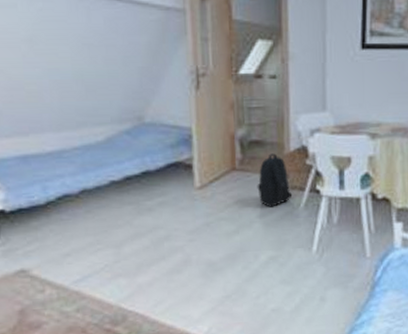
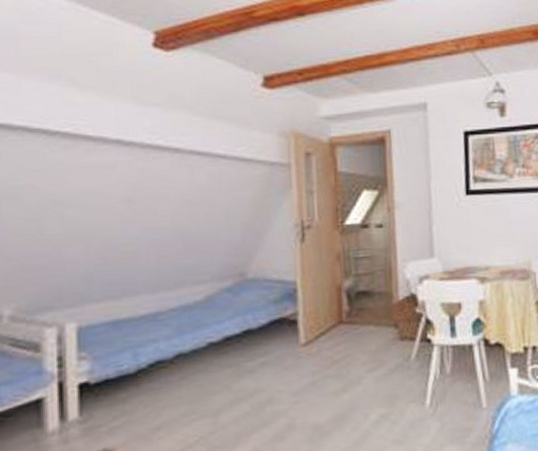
backpack: present [257,153,293,207] -> none [365,303,403,361]

